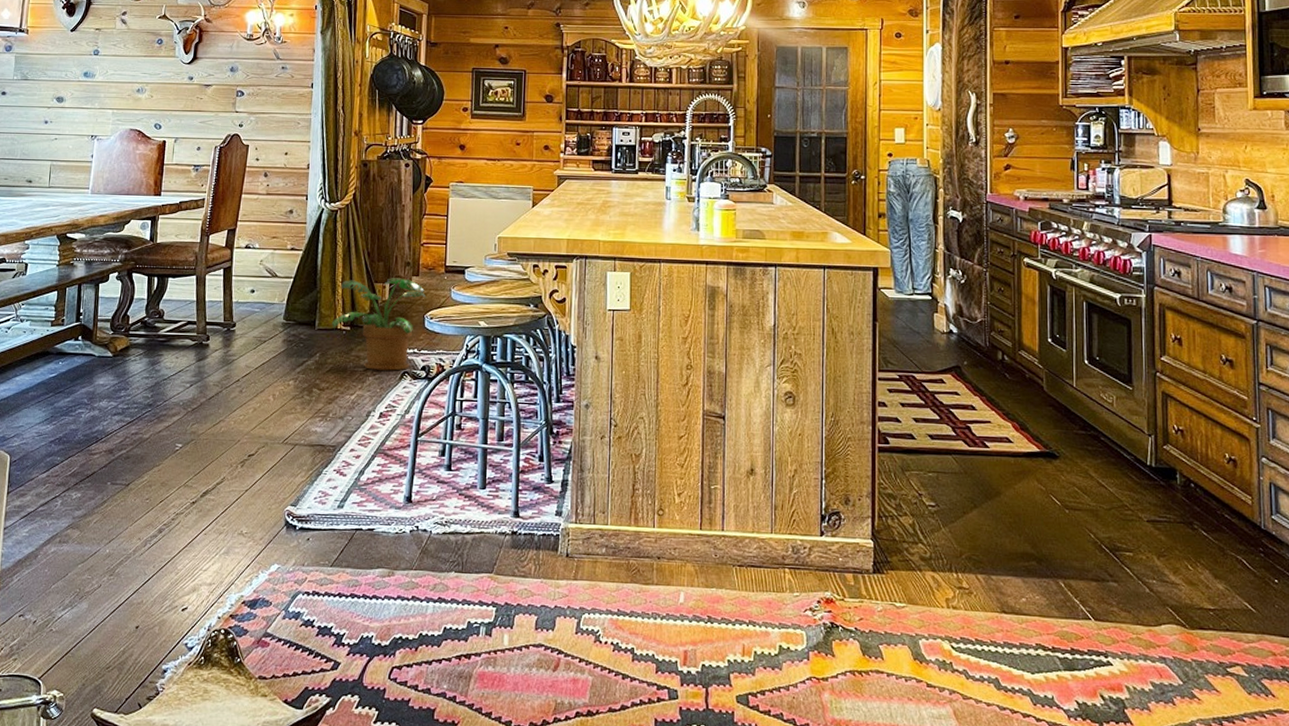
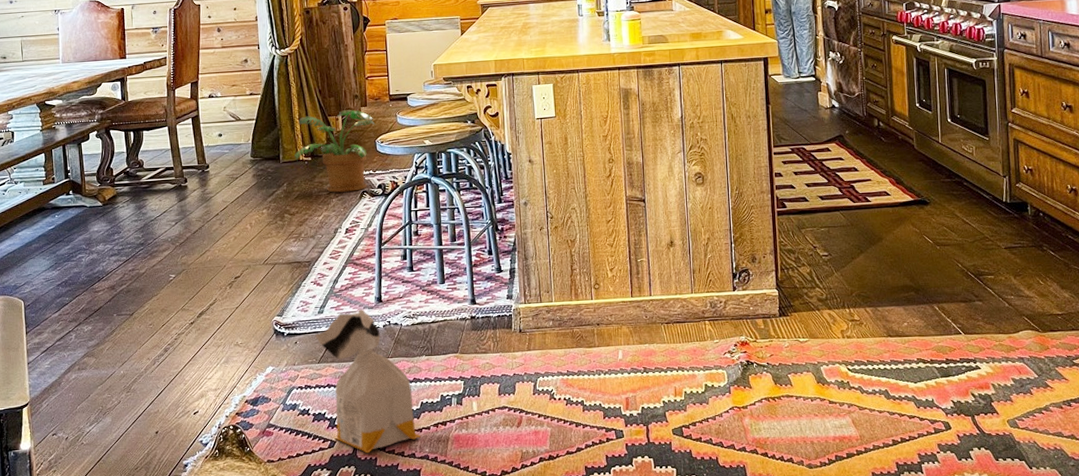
bag: none [331,509,439,681] -> present [315,310,421,453]

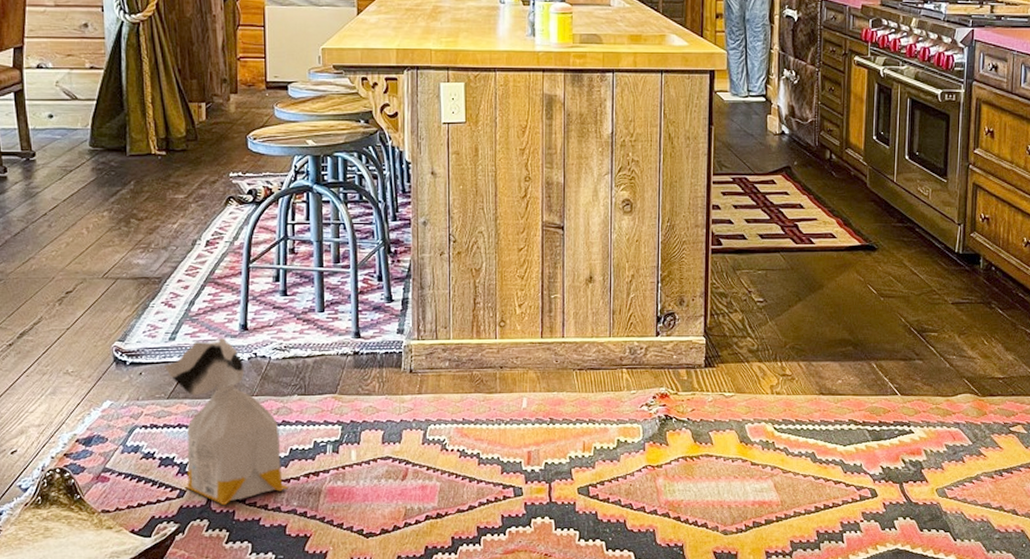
potted plant: present [294,110,376,193] -> none [145,96,248,196]

